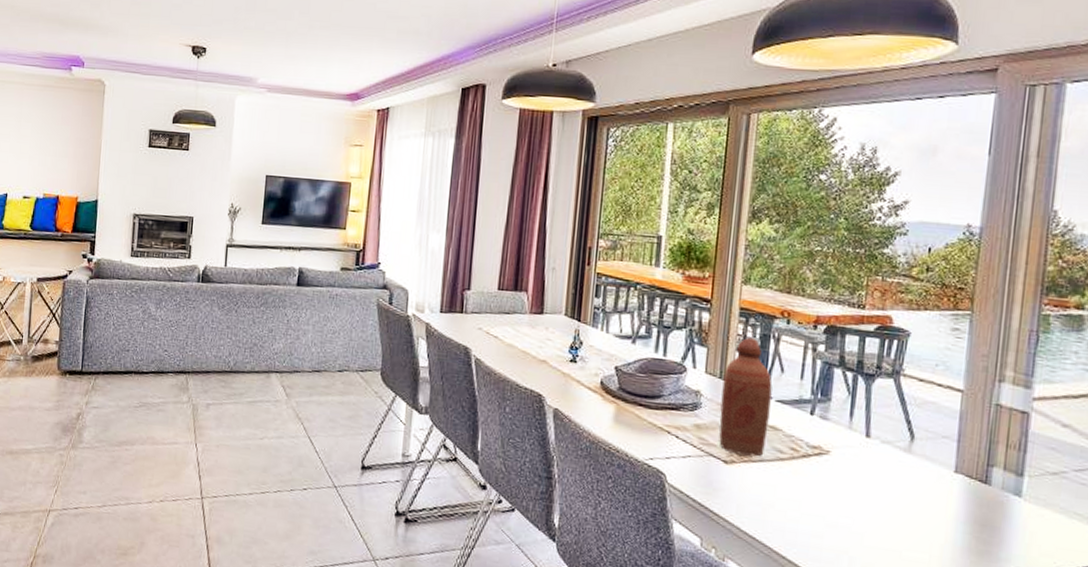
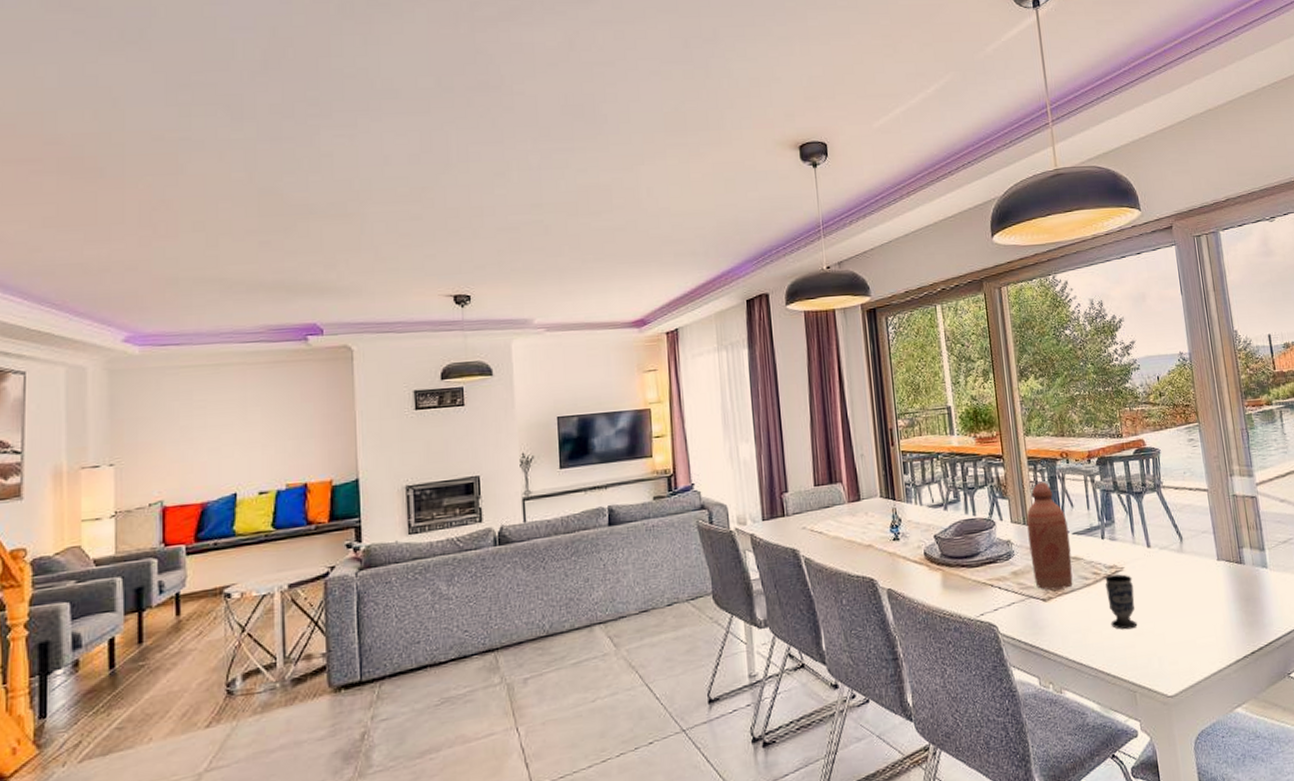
cup: none [799,454,838,519] -> present [1105,574,1138,630]

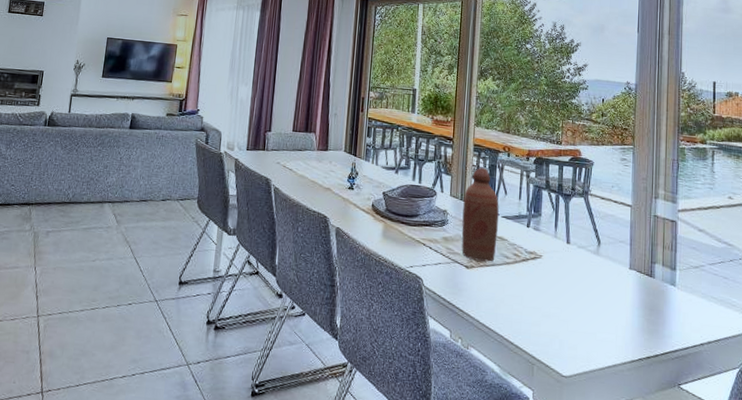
cup: present [1105,574,1138,630] -> none [522,259,548,310]

